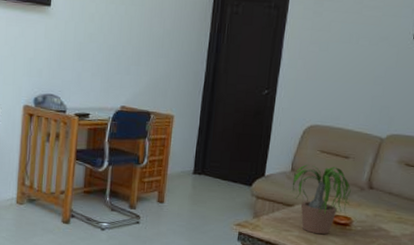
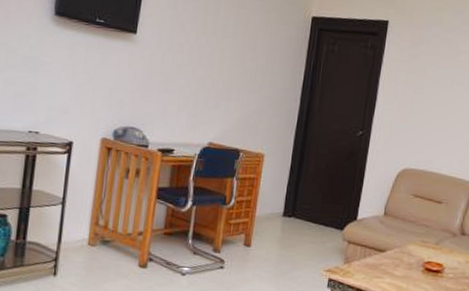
potted plant: present [281,164,351,235] -> none [373,209,444,282]

